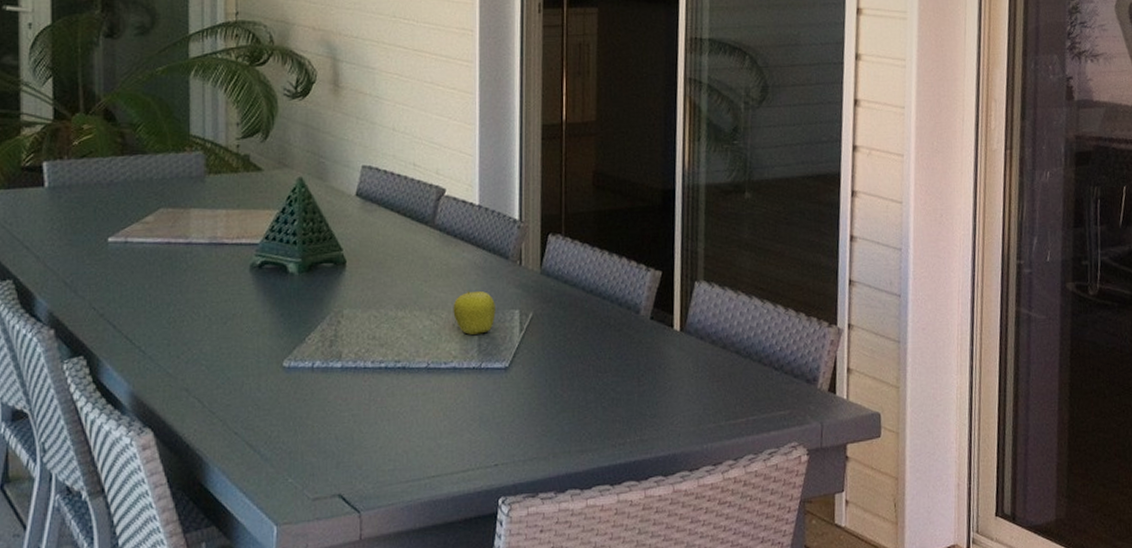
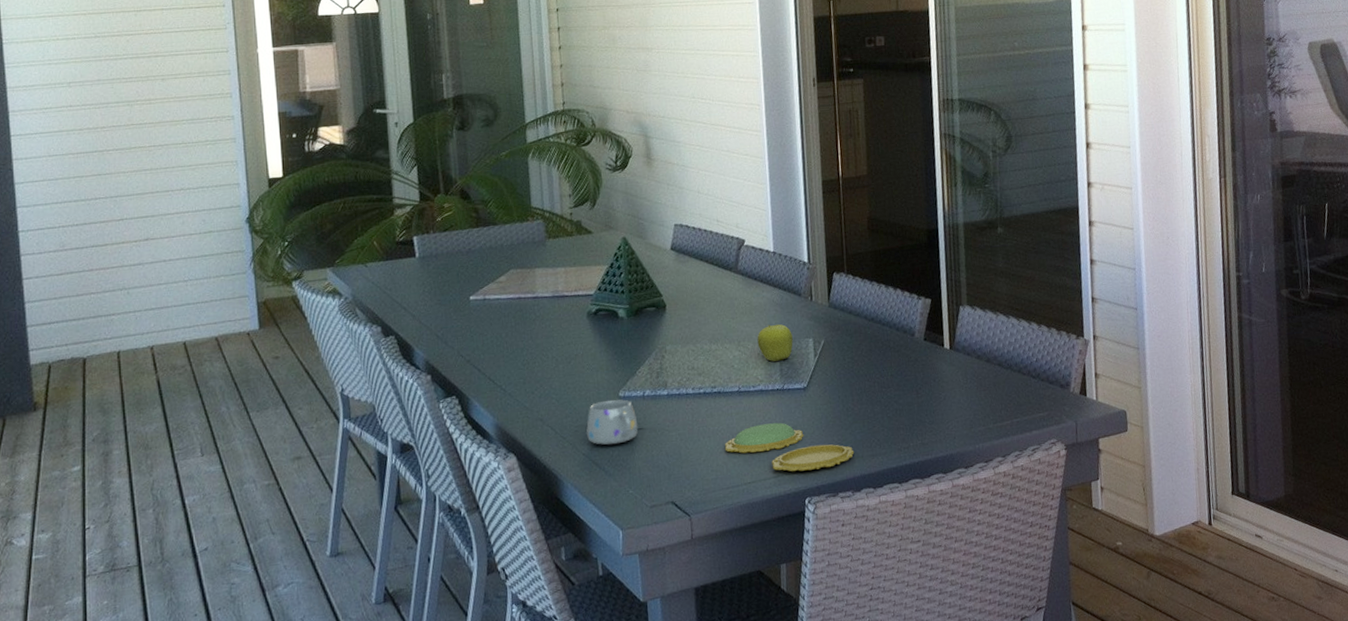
mug: none [241,369,304,424] -> present [586,399,638,445]
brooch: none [406,407,561,466] -> present [724,422,855,471]

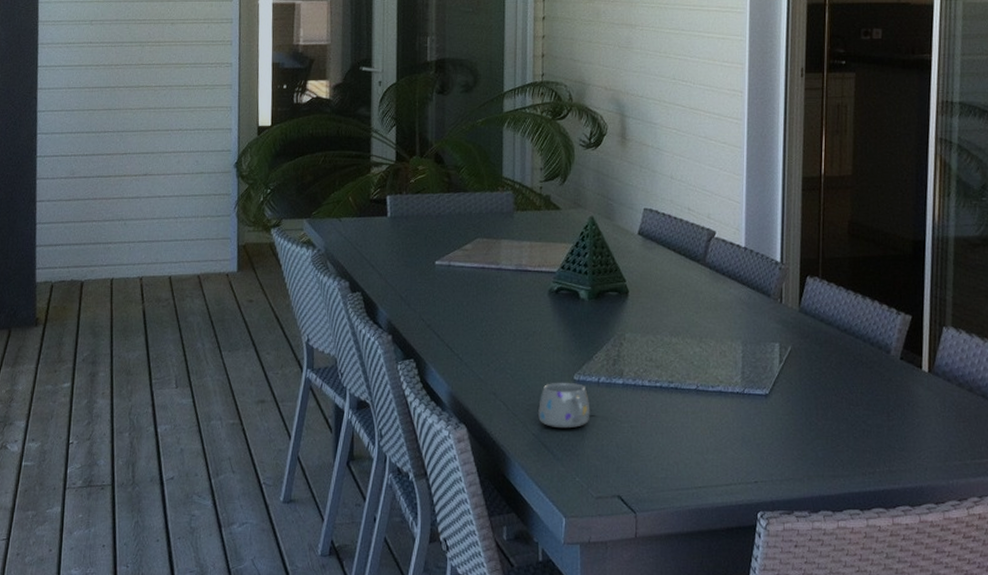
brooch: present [724,422,855,471] -> none [677,427,815,483]
fruit: present [757,324,793,362] -> none [720,323,758,364]

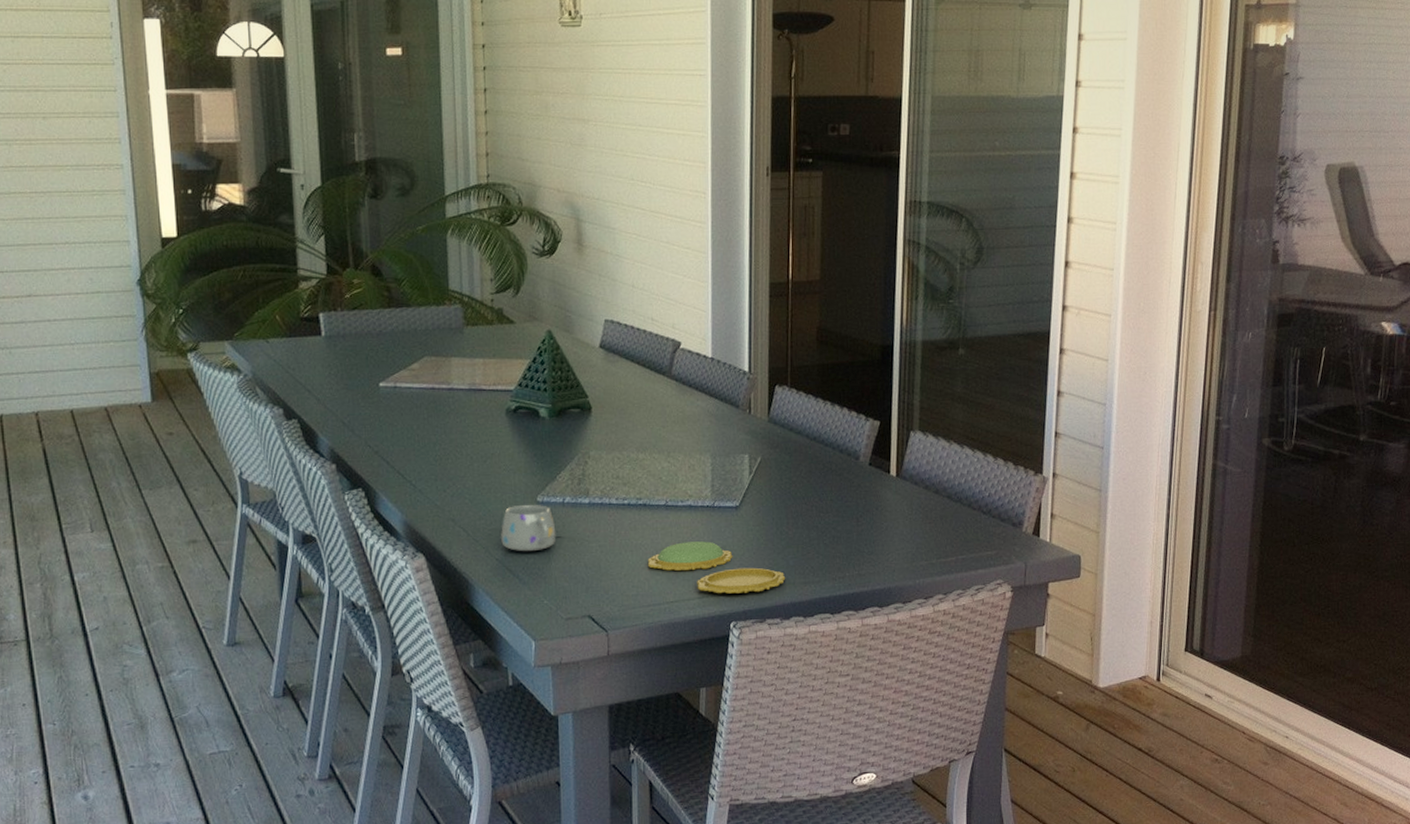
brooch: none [677,427,815,483] -> present [647,541,786,594]

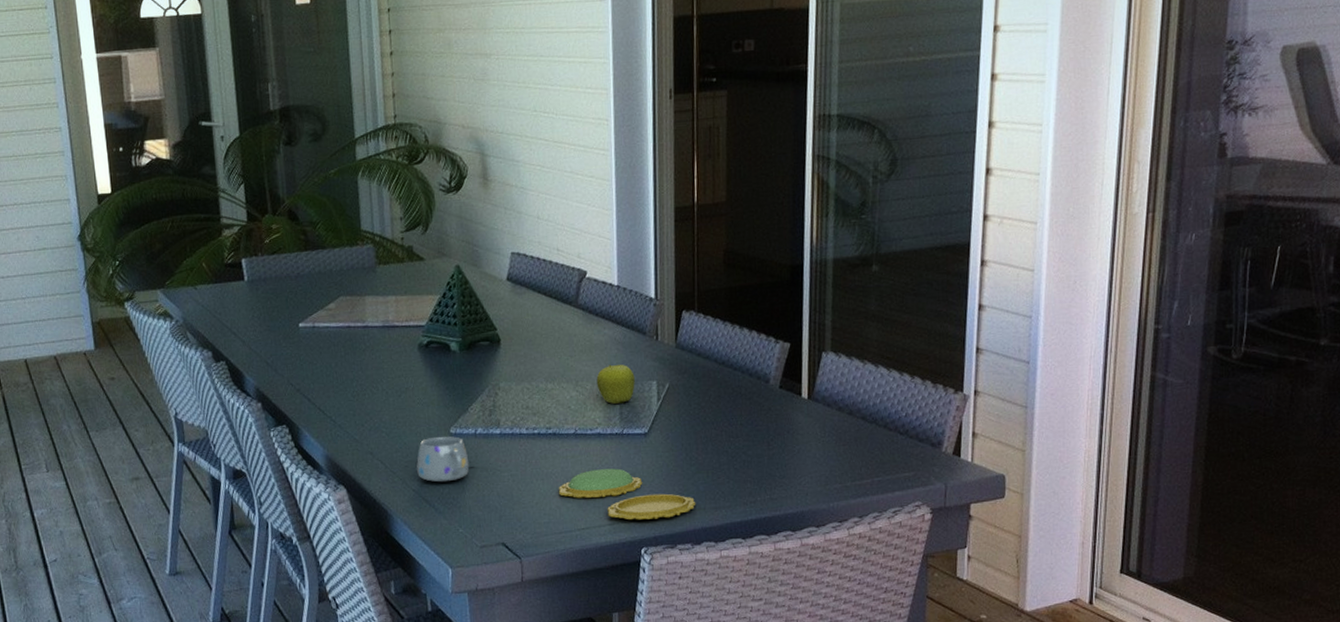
fruit: none [688,436,727,477] -> present [596,364,635,405]

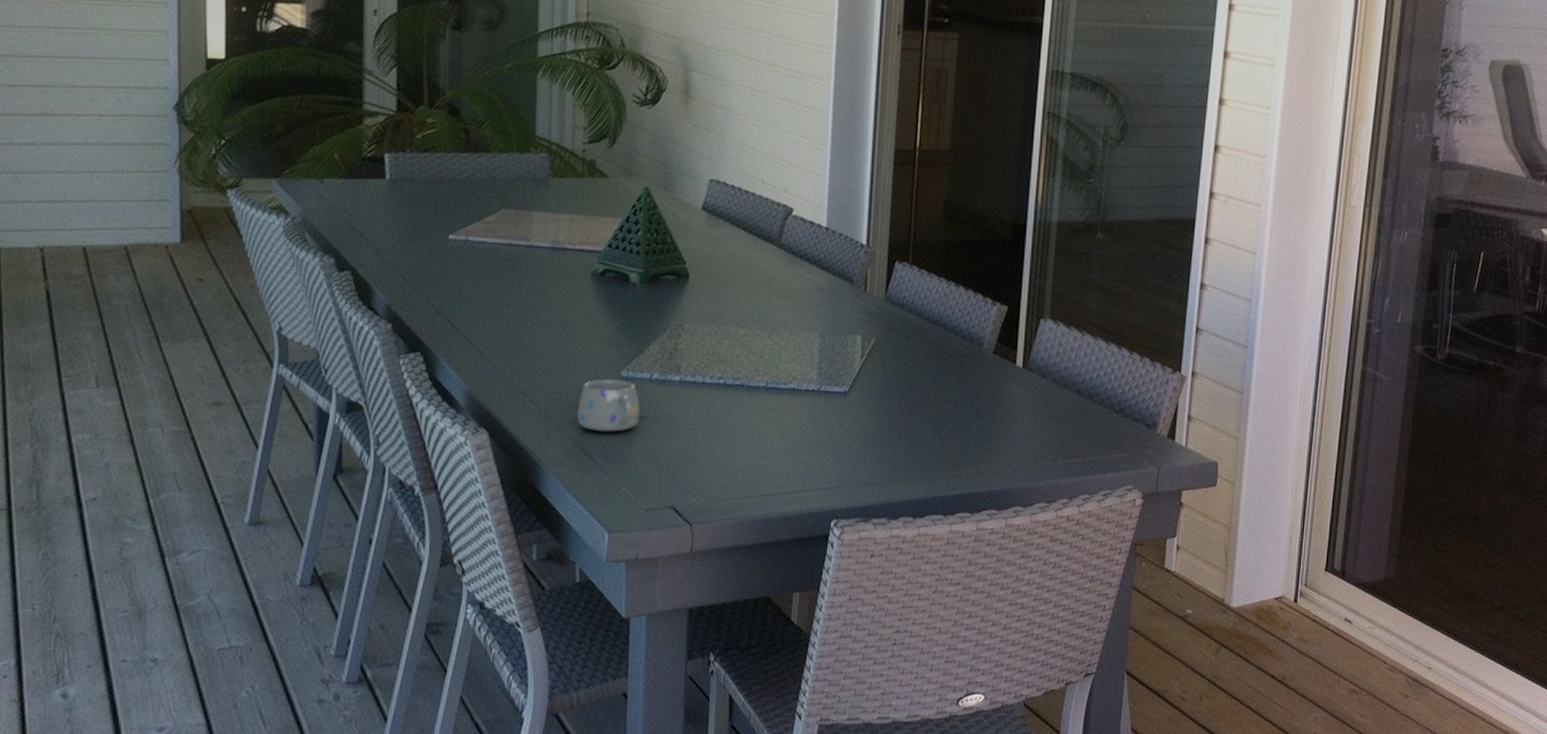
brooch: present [558,468,696,520] -> none [741,429,896,488]
fruit: present [596,364,635,405] -> none [795,313,838,358]

